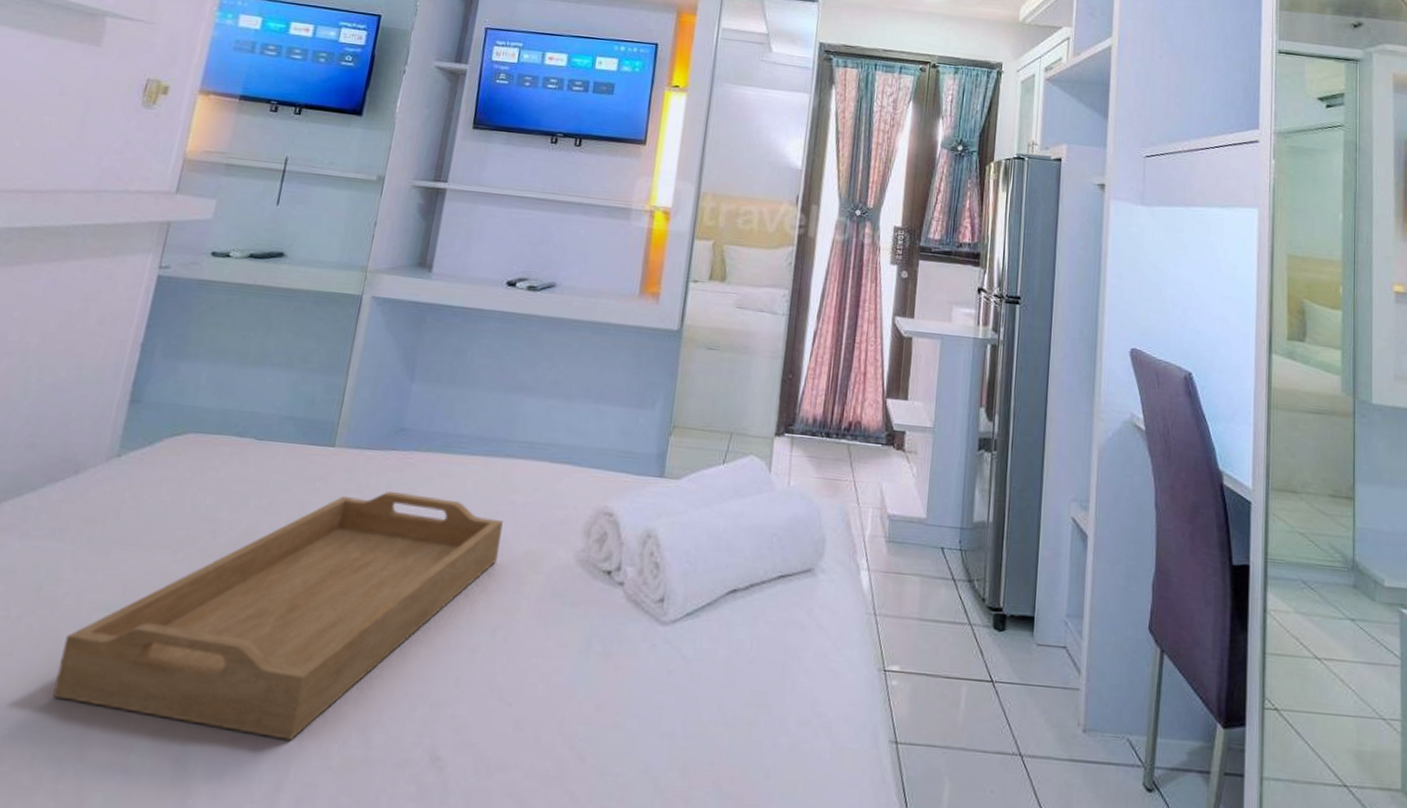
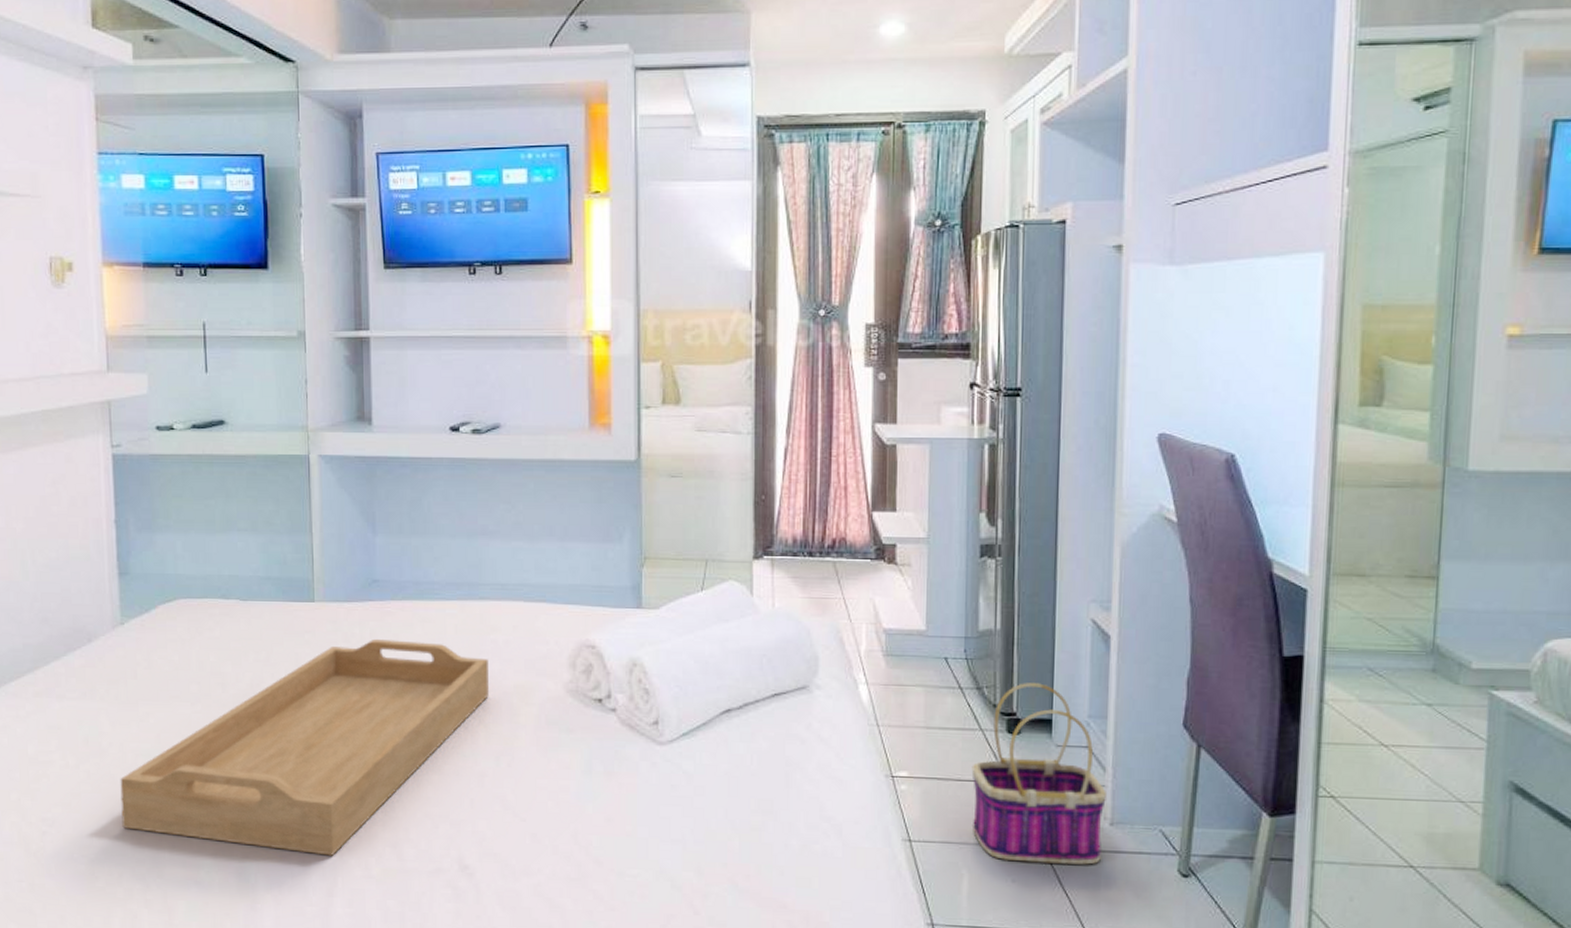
basket: none [956,577,1080,775] -> present [971,683,1106,865]

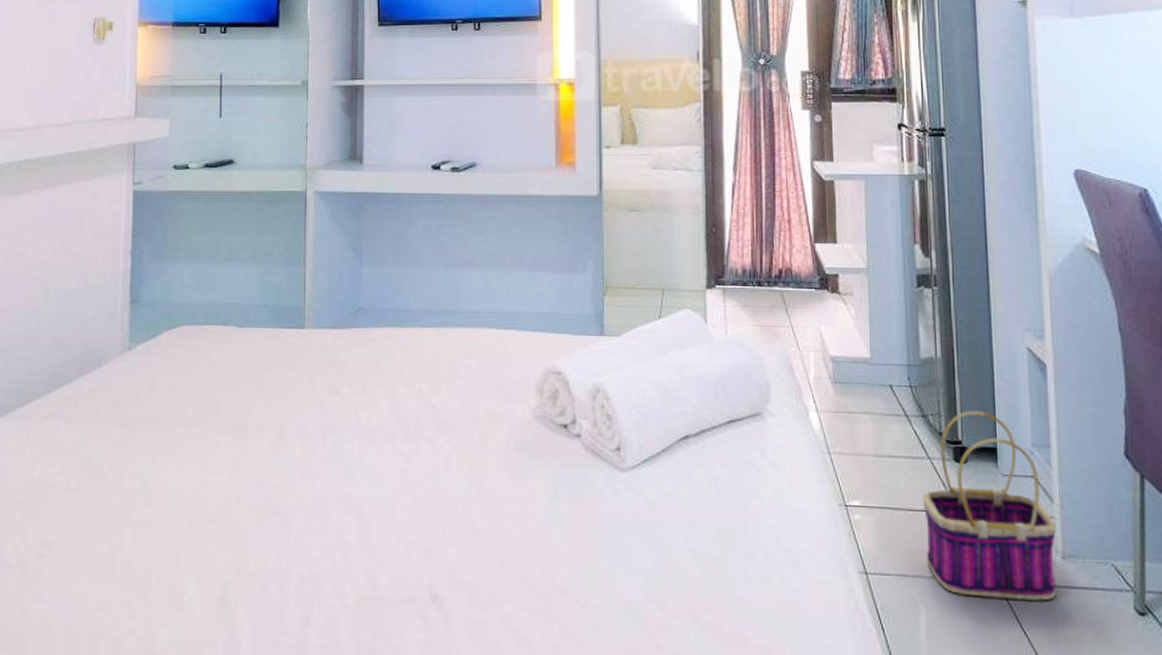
serving tray: present [120,638,489,856] -> none [114,364,462,583]

